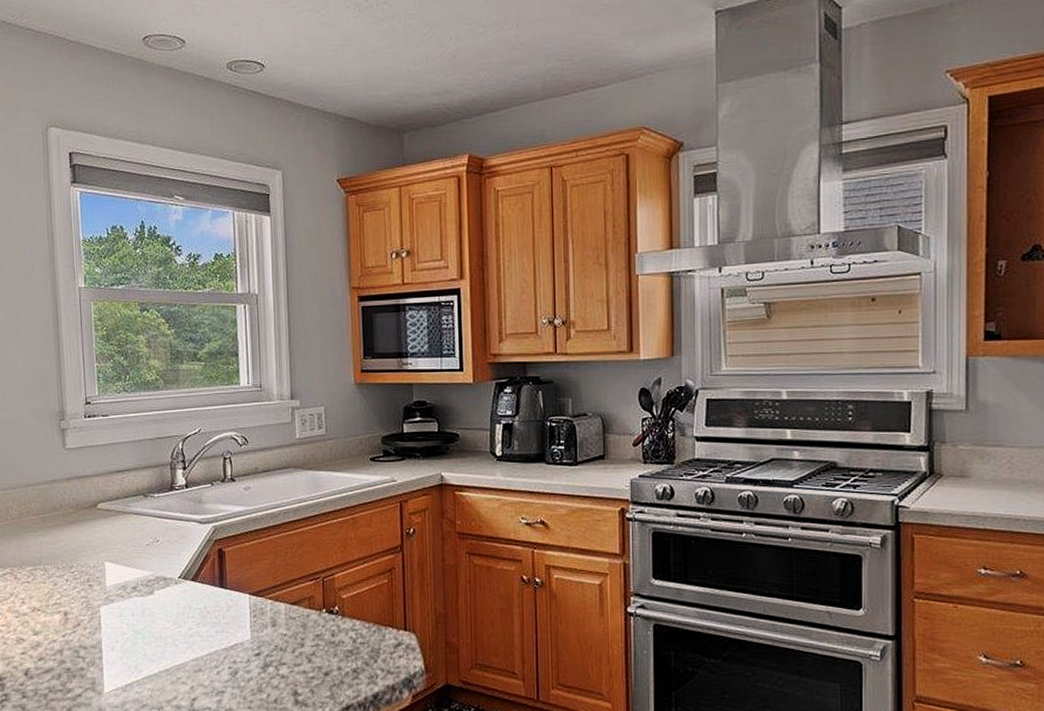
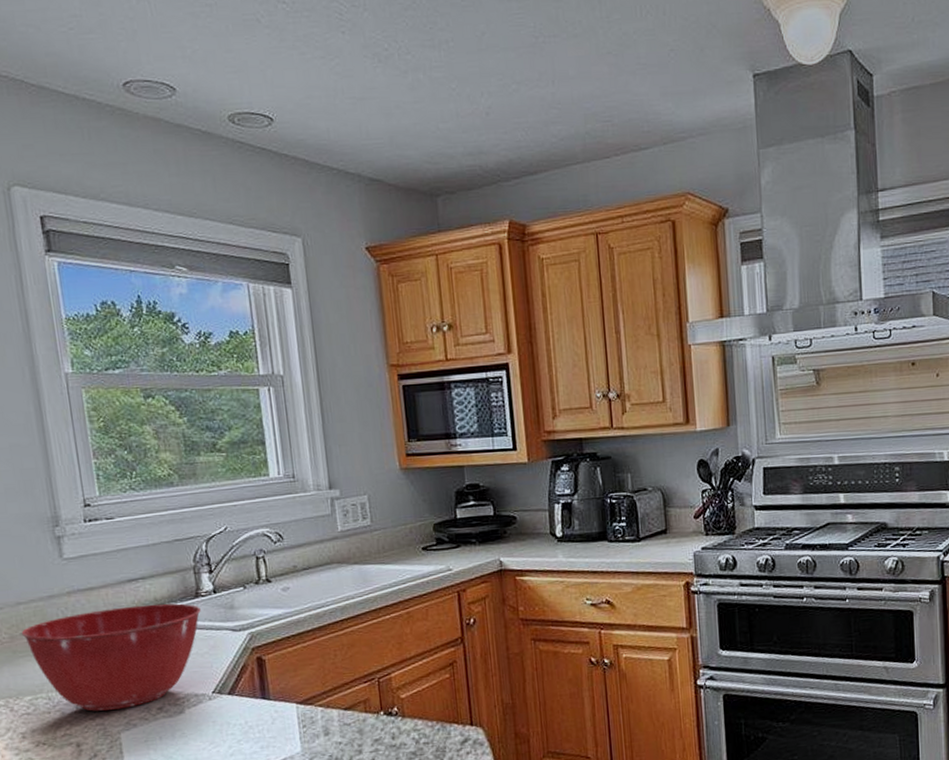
mixing bowl: none [28,494,174,585] -> present [21,603,201,711]

